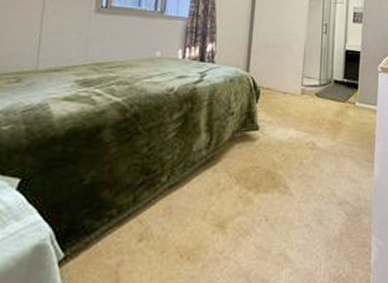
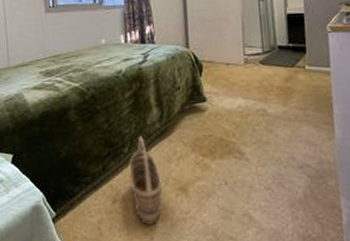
basket: none [163,164,199,267] -> present [129,136,162,225]

